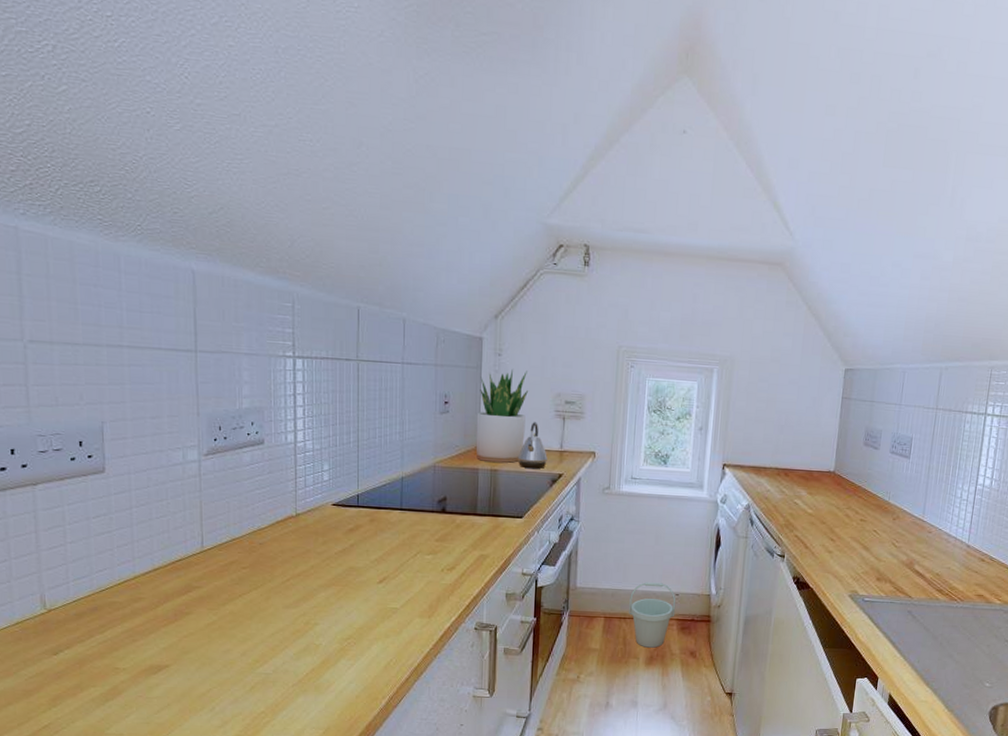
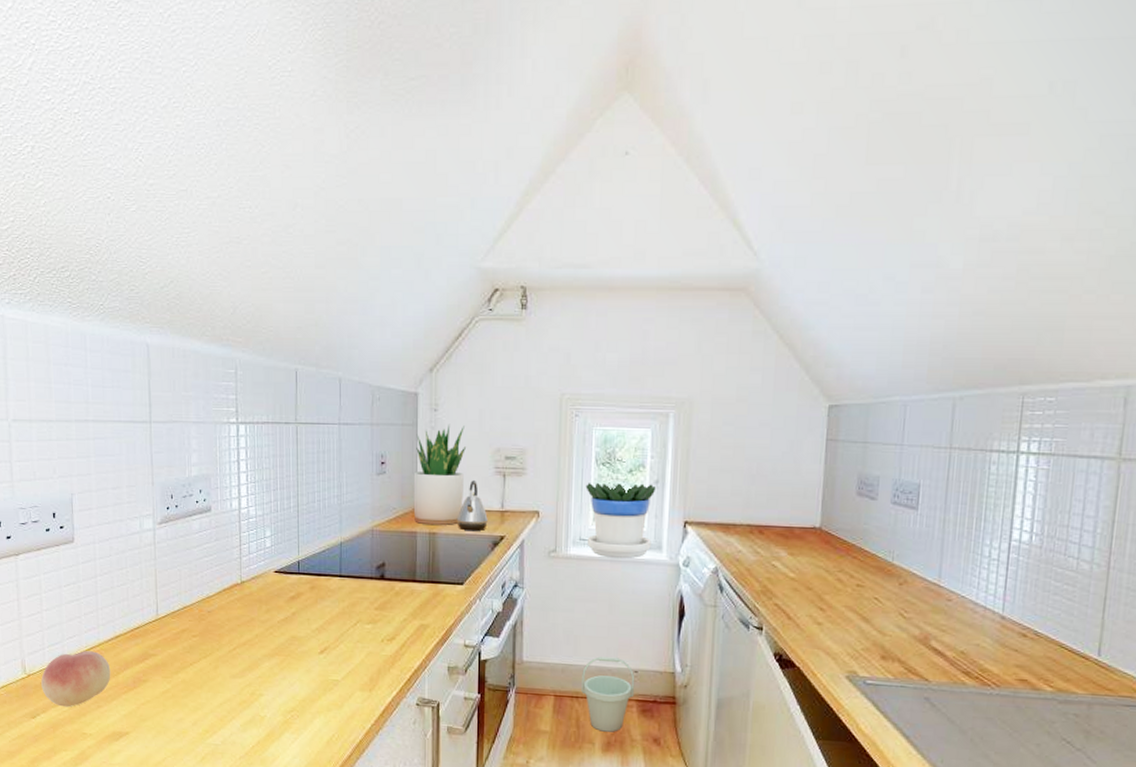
fruit: none [65,584,149,642] -> present [41,651,111,707]
flowerpot: none [638,428,700,496] -> present [585,482,656,559]

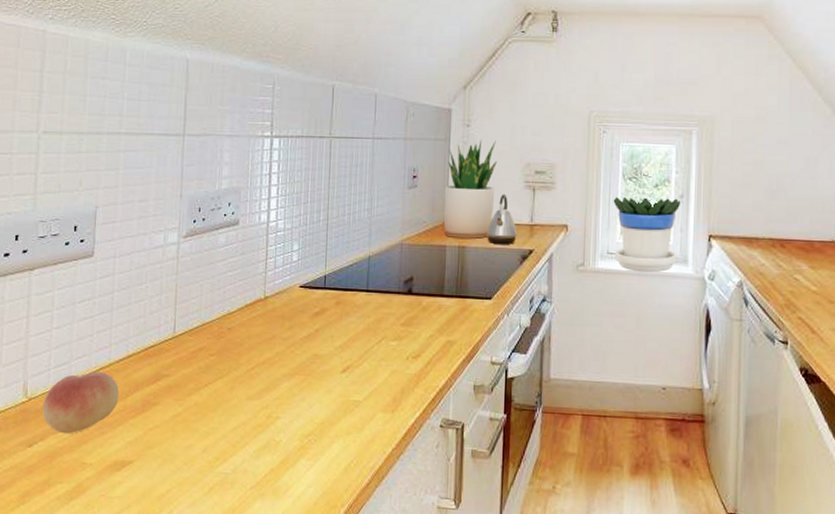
bucket: present [581,656,635,732] -> none [609,373,663,454]

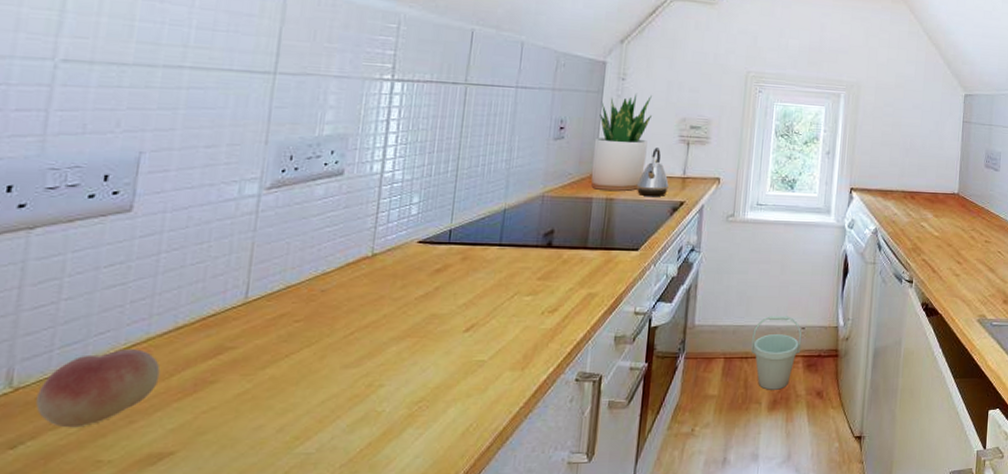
bucket: none [609,373,663,454] -> present [751,316,802,390]
flowerpot: present [613,197,681,273] -> none [764,152,828,223]

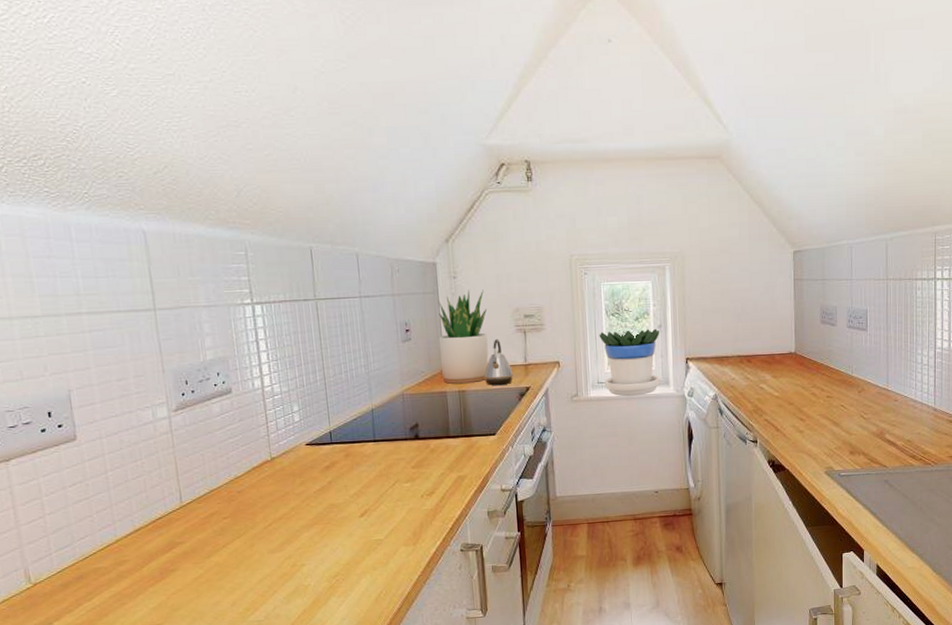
fruit: present [36,349,161,428] -> none [50,548,134,611]
bucket: present [751,316,802,390] -> none [610,482,657,548]
flowerpot: none [764,152,828,223] -> present [599,328,660,397]

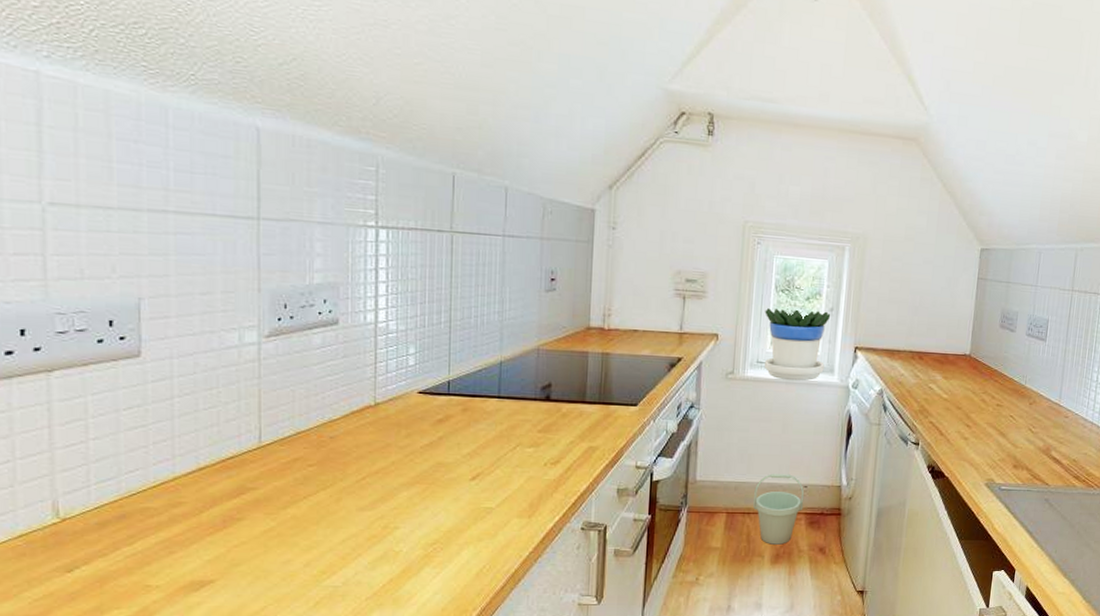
planter: present [438,290,489,384] -> none [585,244,646,346]
kettle: present [483,339,513,386] -> none [632,301,666,353]
bucket: none [610,482,657,548] -> present [753,474,805,545]

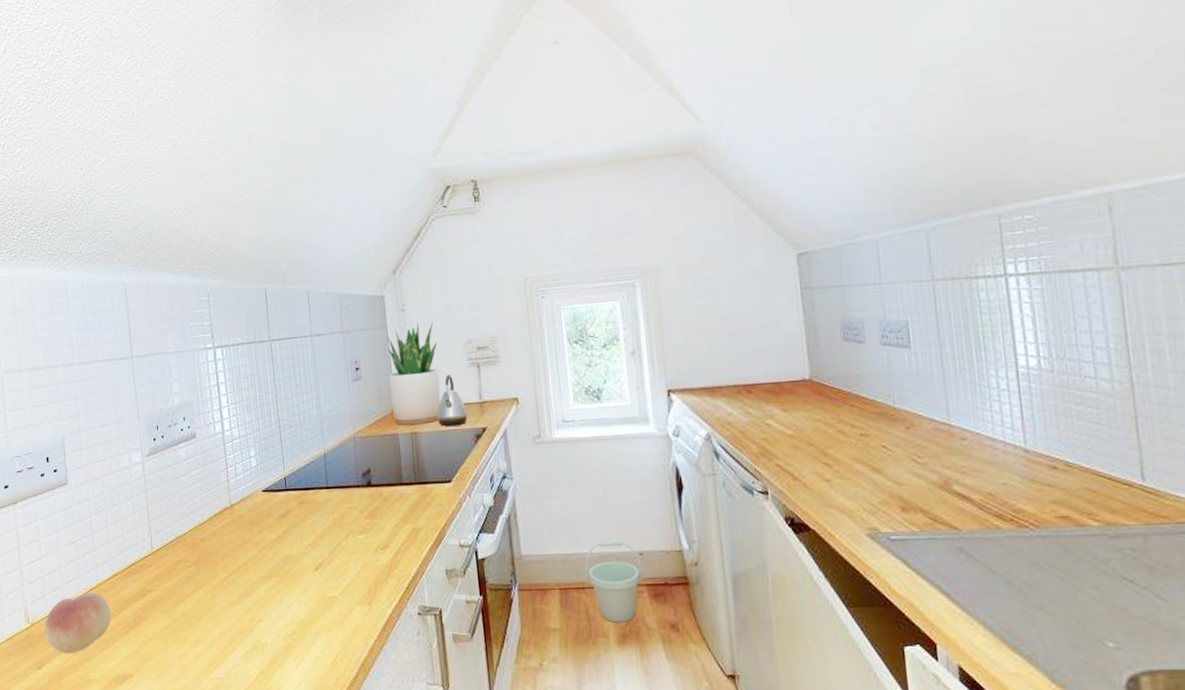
fruit: none [83,487,191,556] -> present [44,593,112,654]
planter: none [585,244,646,346] -> present [387,322,441,426]
kettle: none [632,301,666,353] -> present [436,375,468,427]
flowerpot: present [765,308,831,381] -> none [561,356,637,438]

